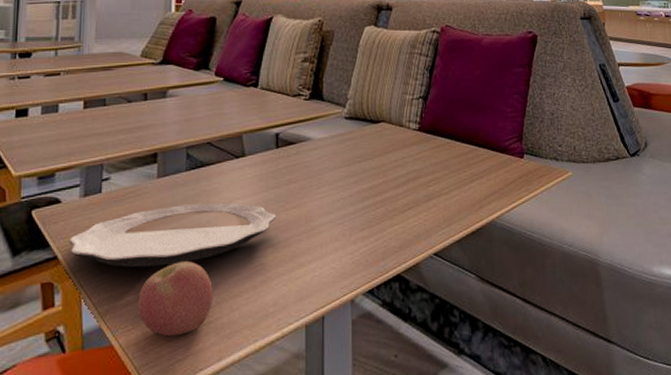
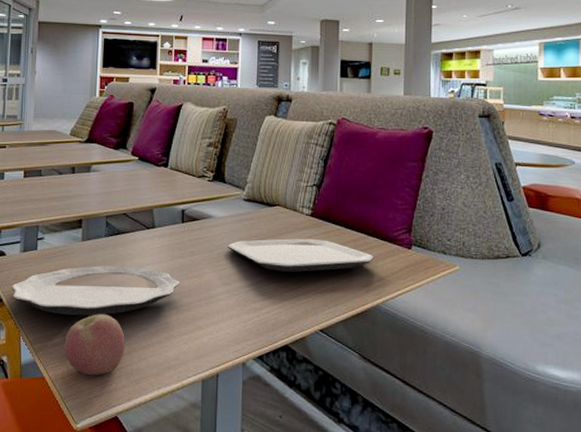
plate: none [329,155,486,194] -> present [227,238,374,272]

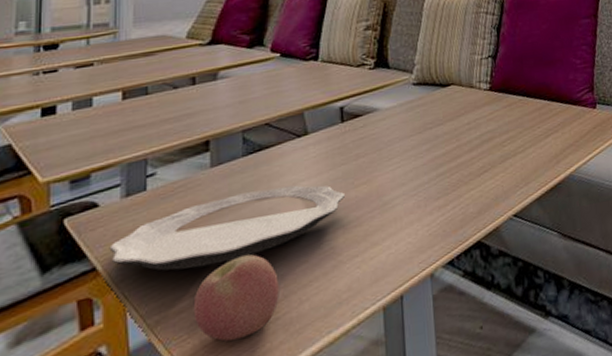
plate: present [227,238,374,272] -> none [399,113,560,159]

